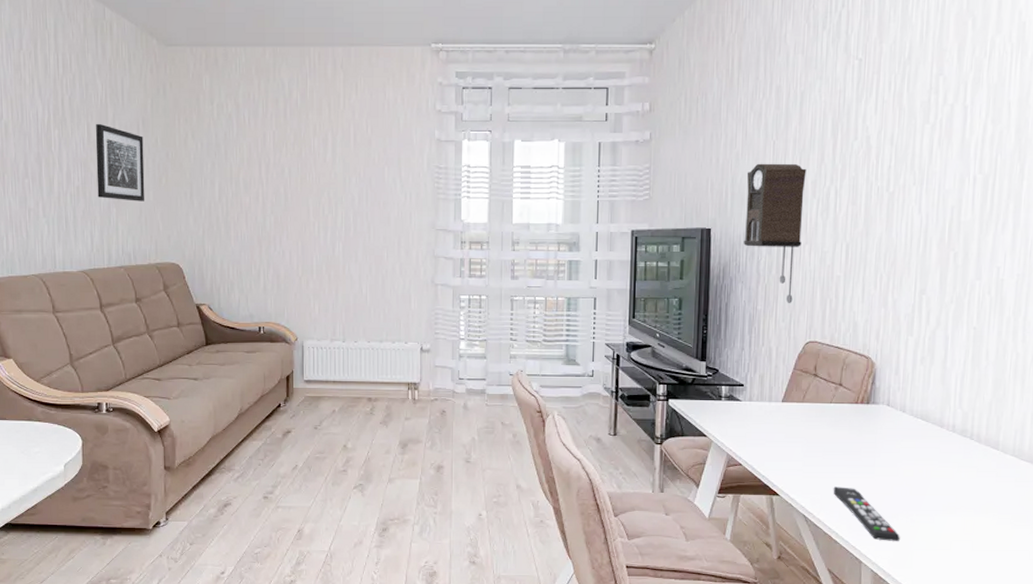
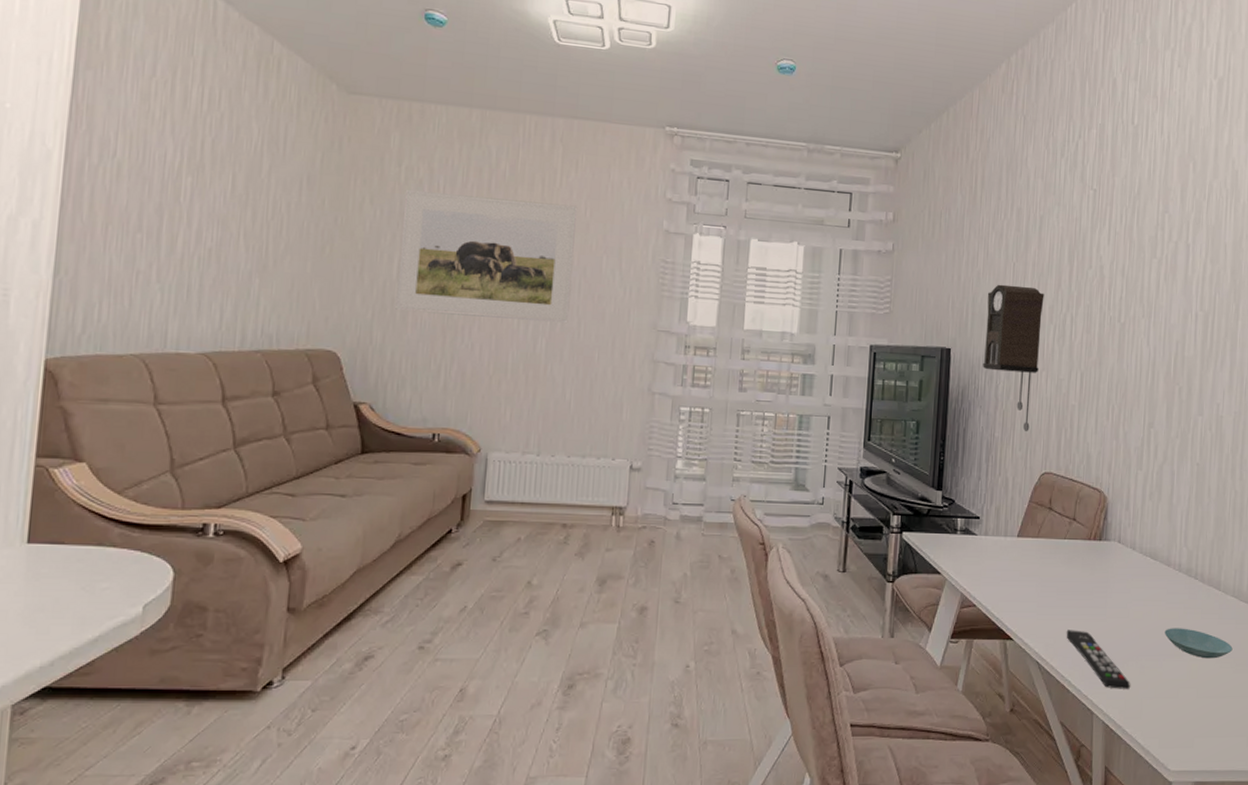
wall art: present [95,124,145,201] -> none [236,175,307,273]
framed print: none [218,123,361,229] -> present [395,189,578,324]
saucer: none [936,485,1012,515] -> present [1164,628,1233,659]

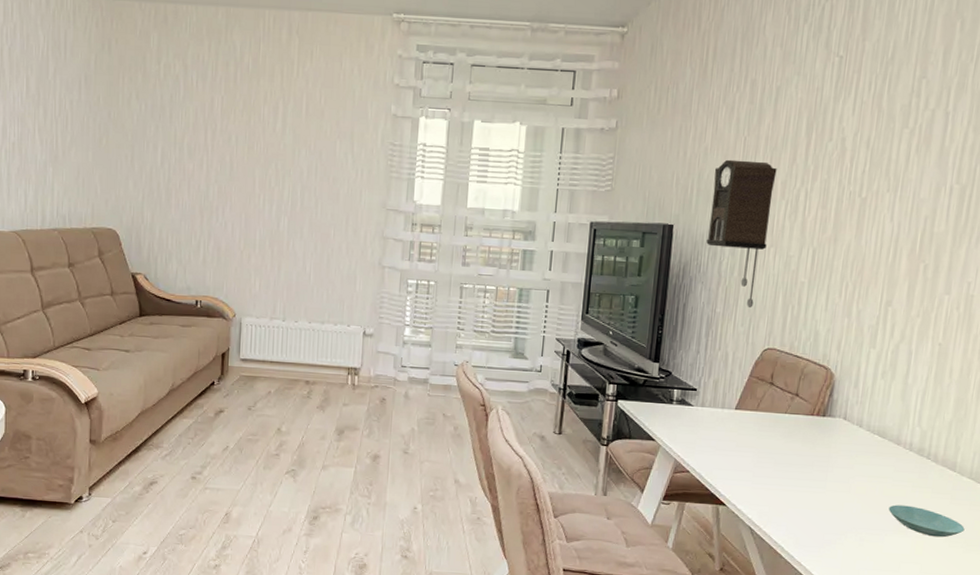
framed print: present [395,189,578,324] -> none [161,84,314,204]
remote control: present [1066,630,1130,690] -> none [781,500,848,561]

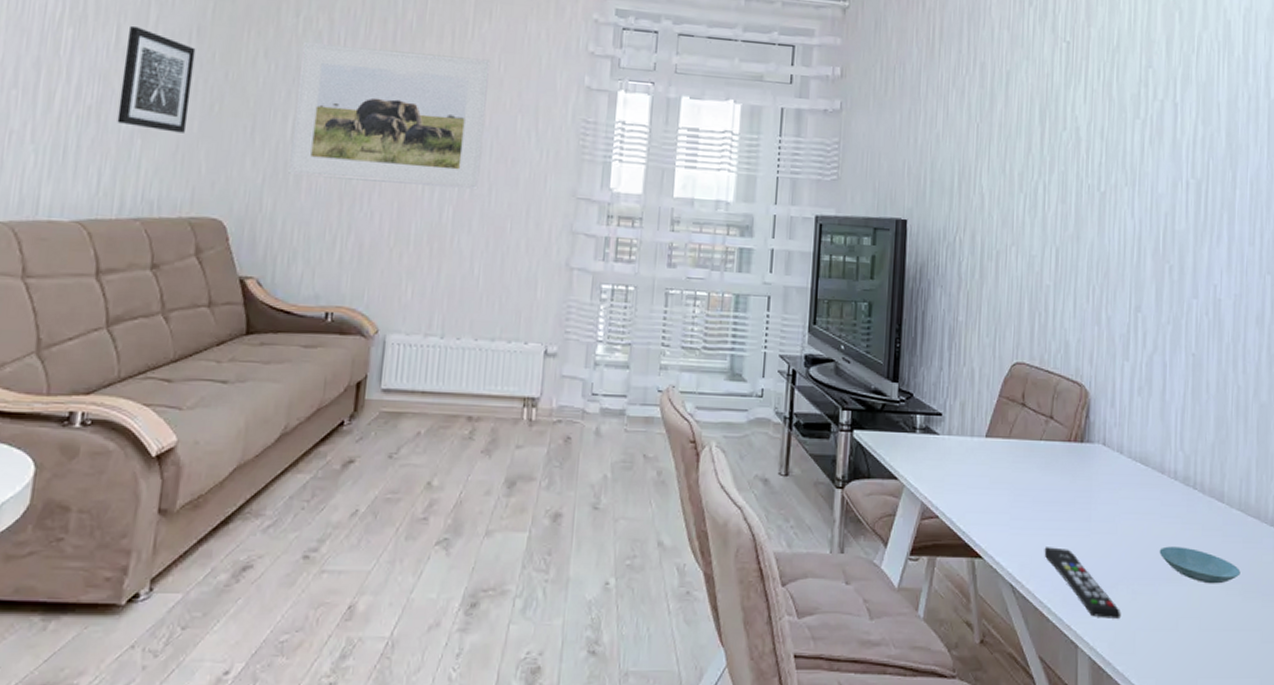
wall art: none [34,78,85,162] -> present [117,27,196,133]
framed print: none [161,84,314,204] -> present [288,41,491,190]
pendulum clock: present [706,159,777,307] -> none [943,147,1013,315]
remote control: none [781,500,848,561] -> present [1044,547,1120,620]

